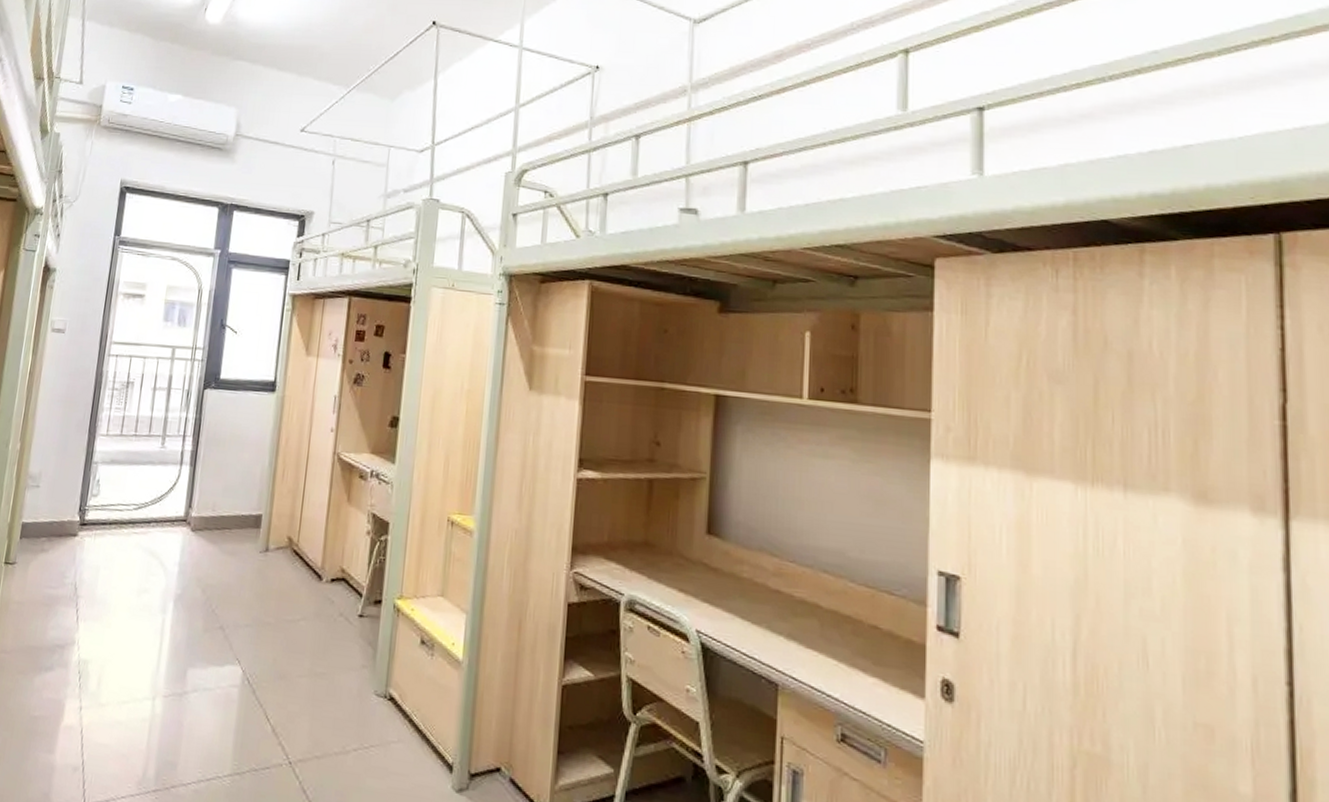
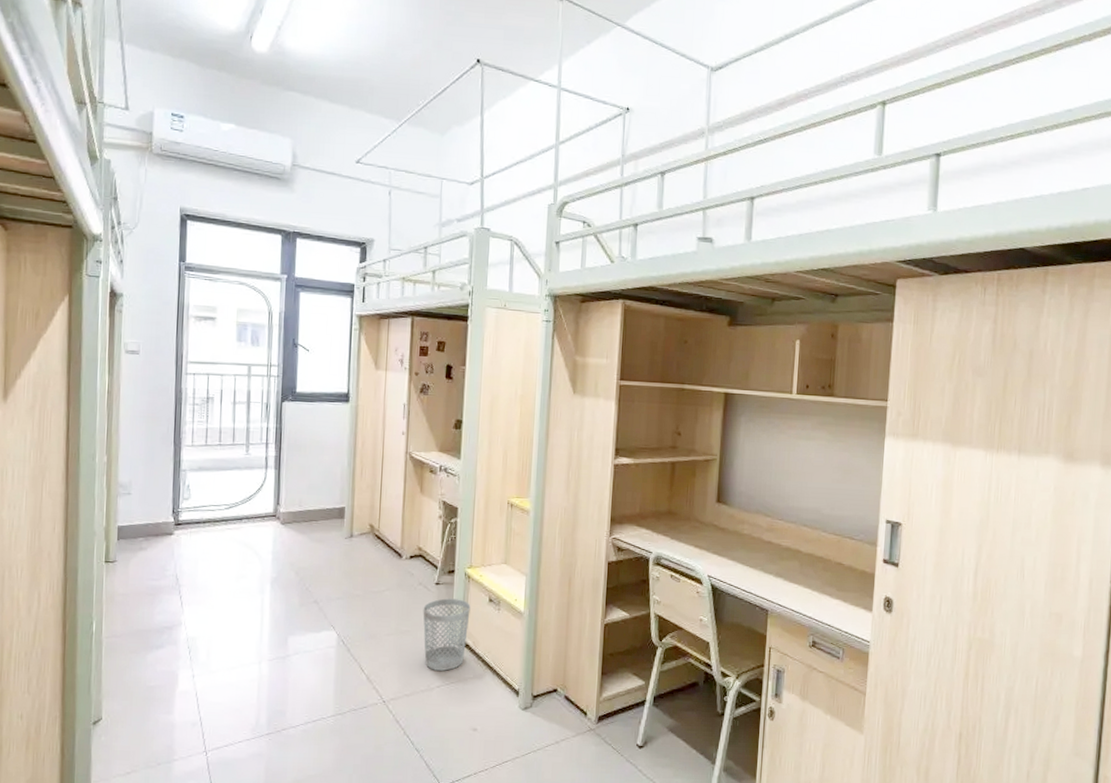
wastebasket: none [340,635,399,730] -> present [423,598,471,671]

